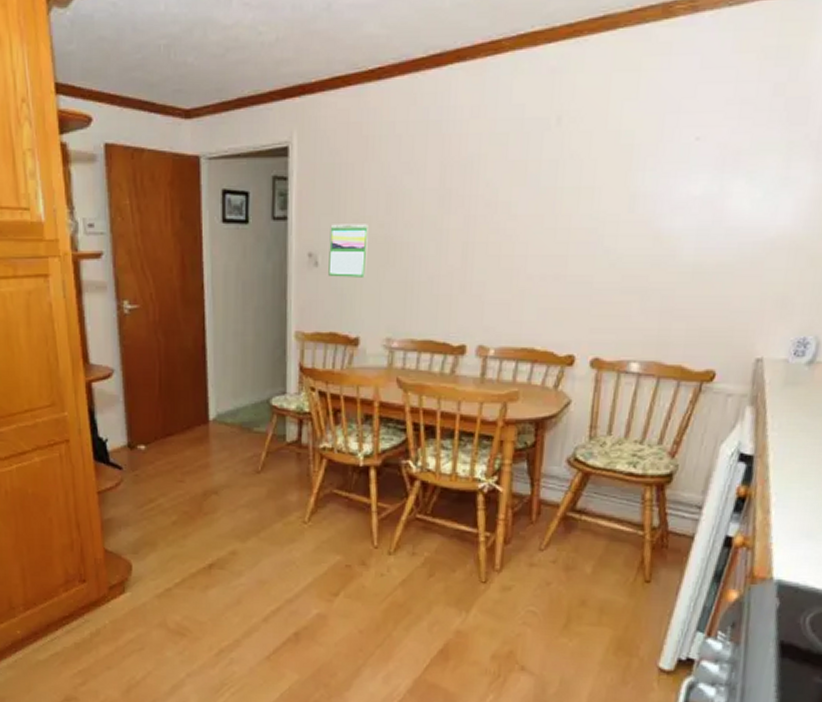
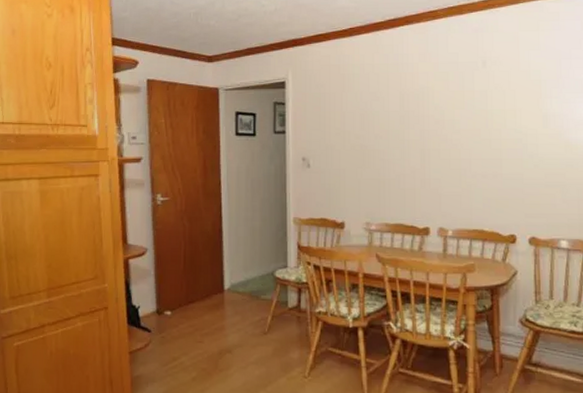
calendar: present [328,224,368,278] -> none [318,136,348,176]

